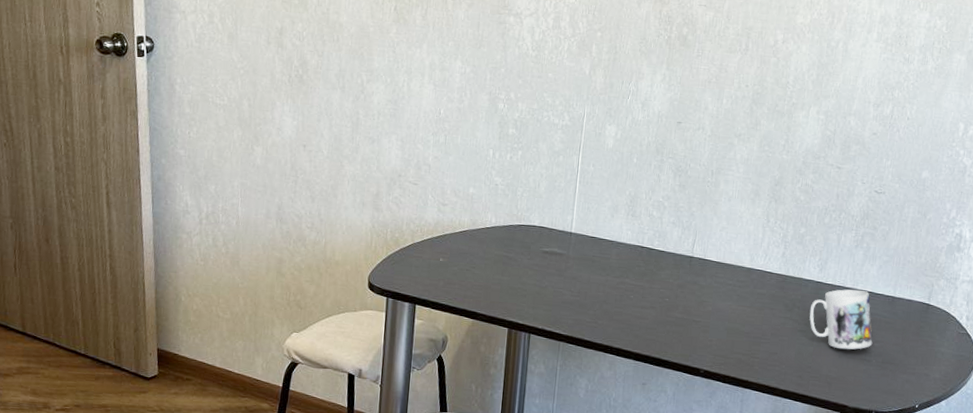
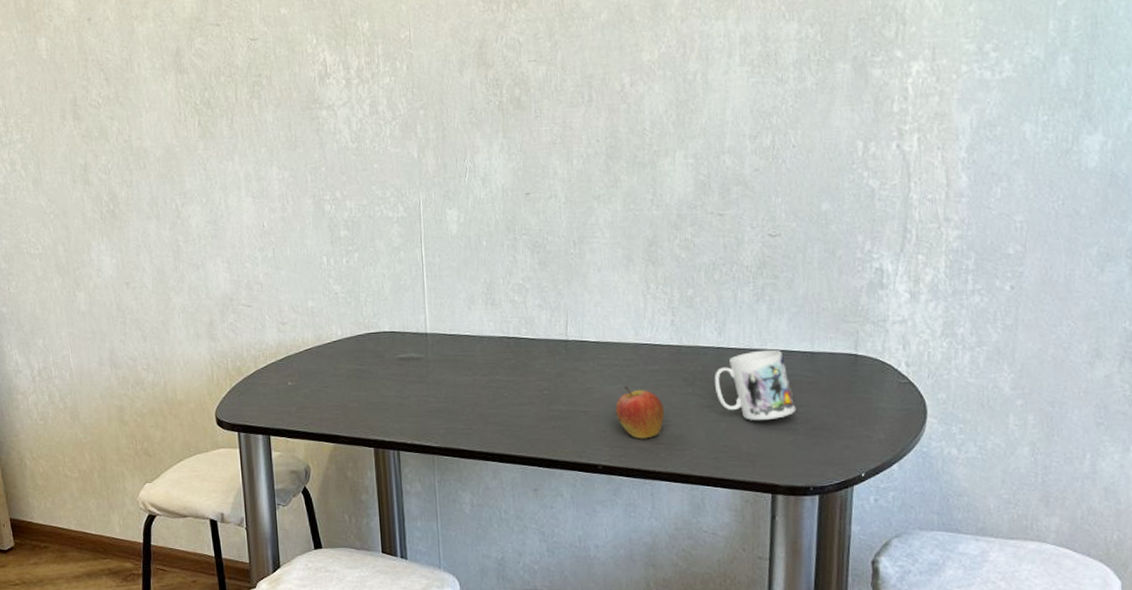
fruit: none [723,304,765,352] -> present [615,386,665,439]

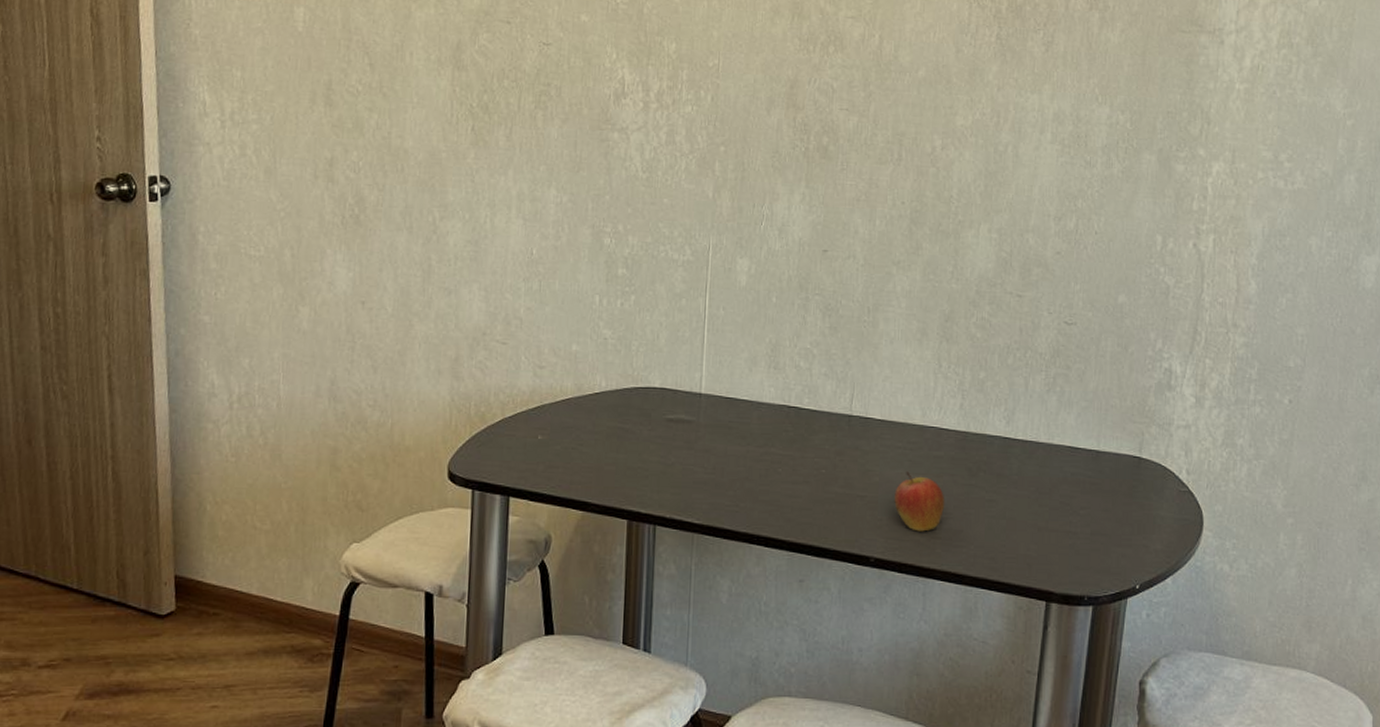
mug: present [714,349,796,421] -> none [998,444,1078,521]

